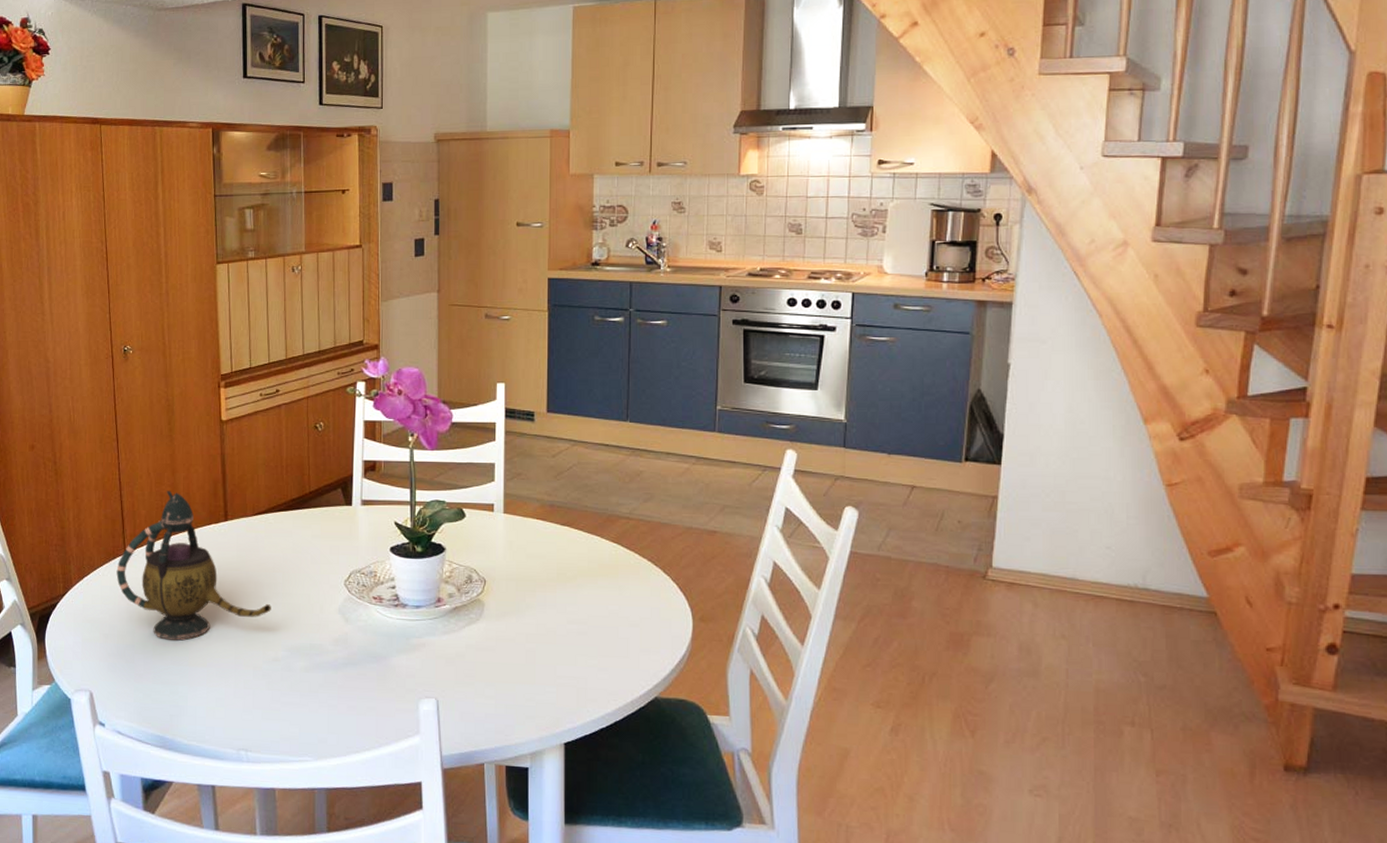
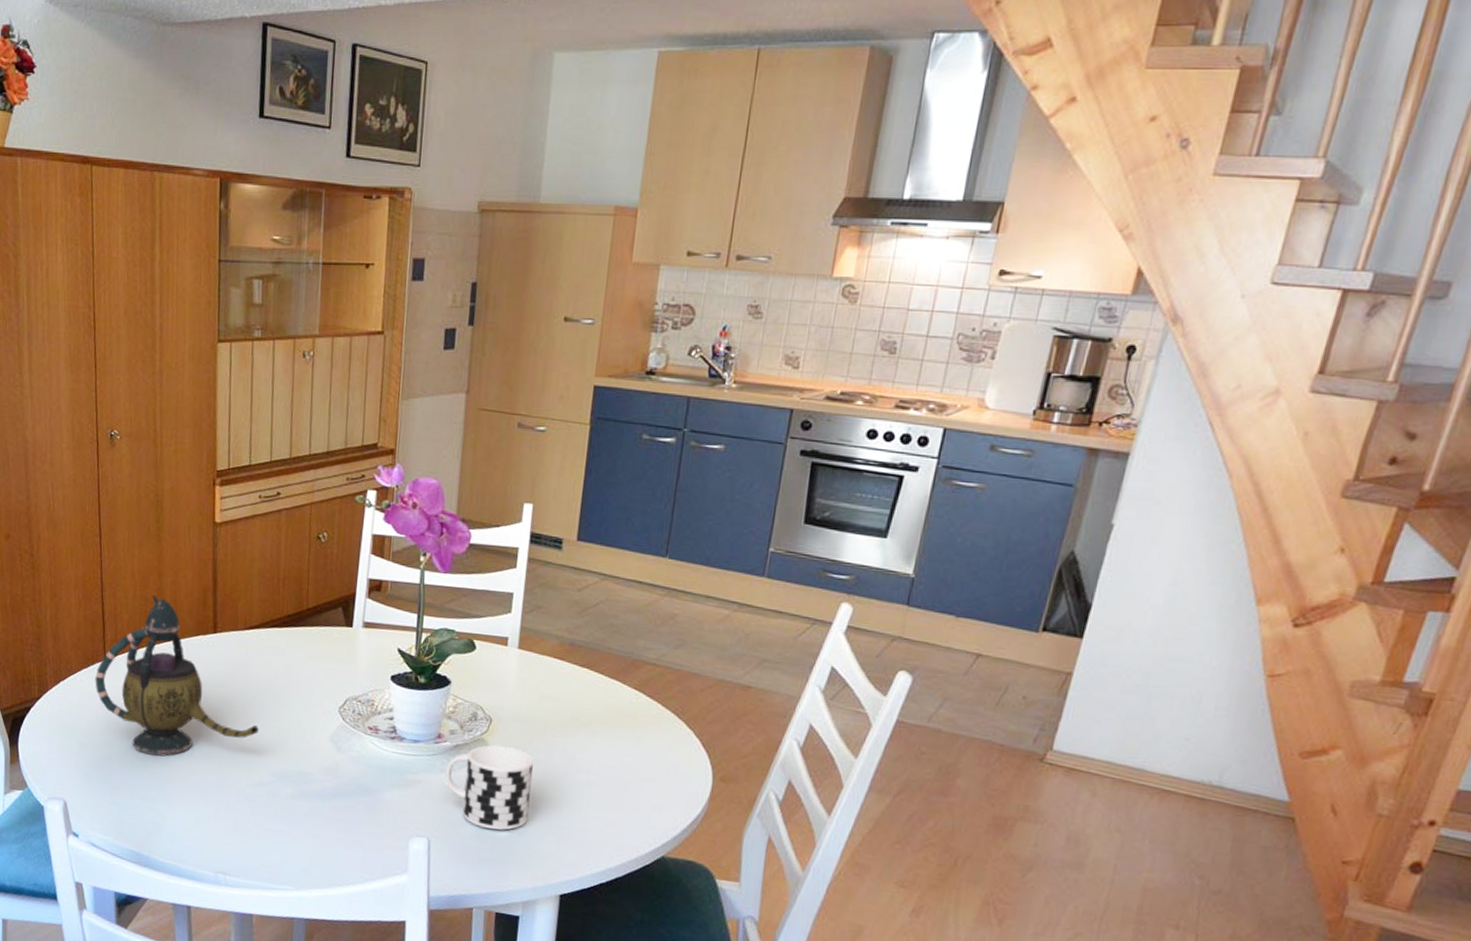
cup: none [447,604,528,686] -> present [444,745,534,830]

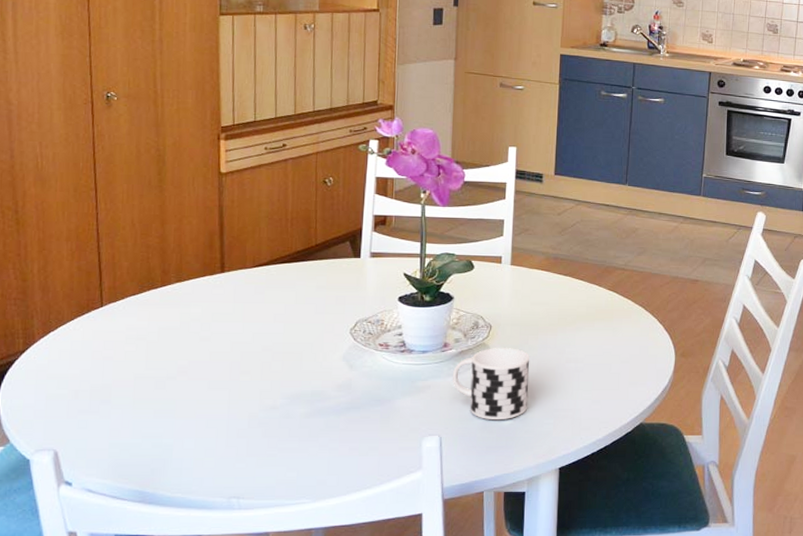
teapot: present [95,595,259,755] -> none [90,242,271,393]

